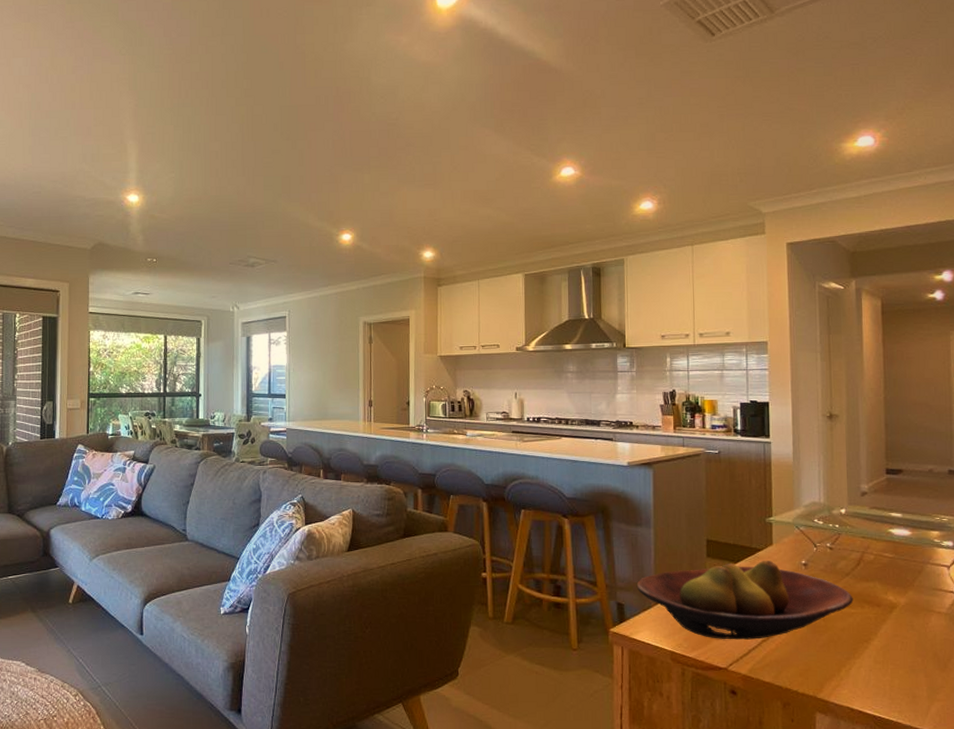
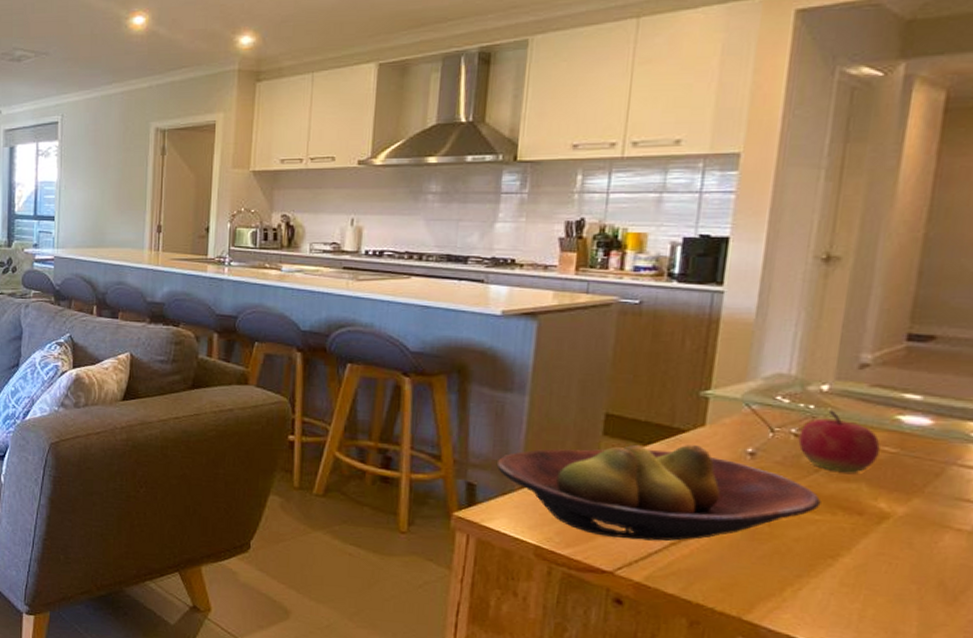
apple: none [832,527,883,575] -> present [798,410,880,473]

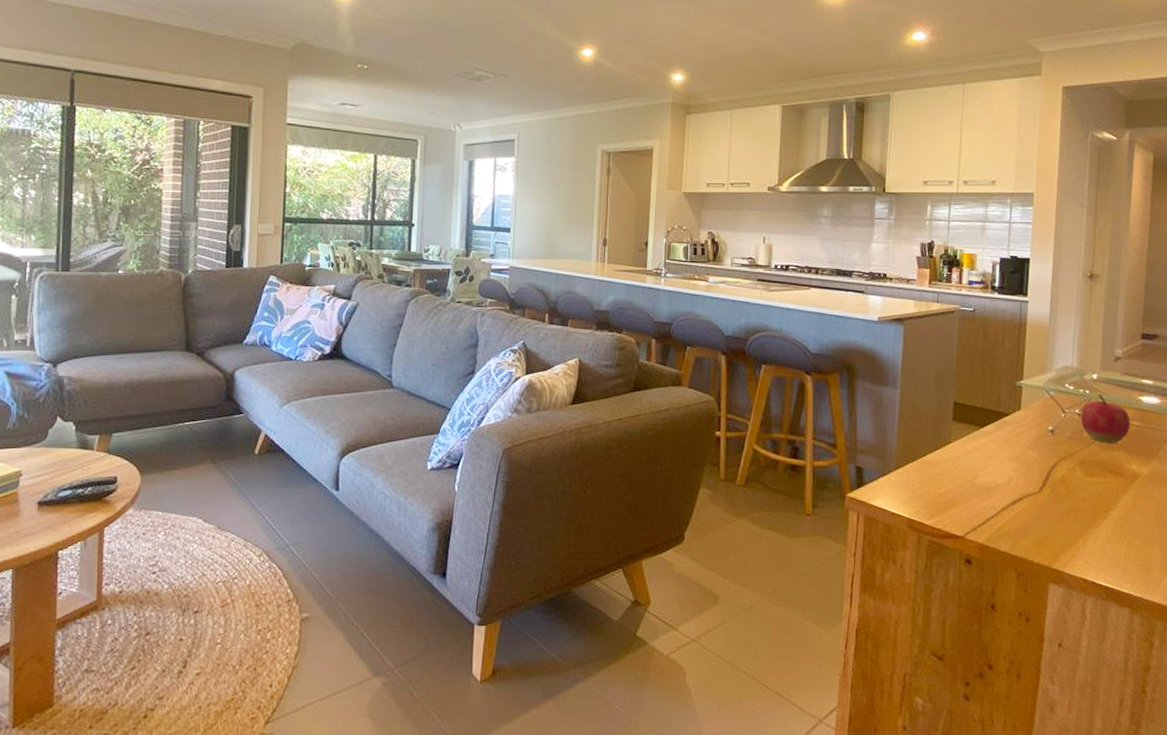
fruit bowl: present [496,444,821,541] -> none [877,425,1097,508]

